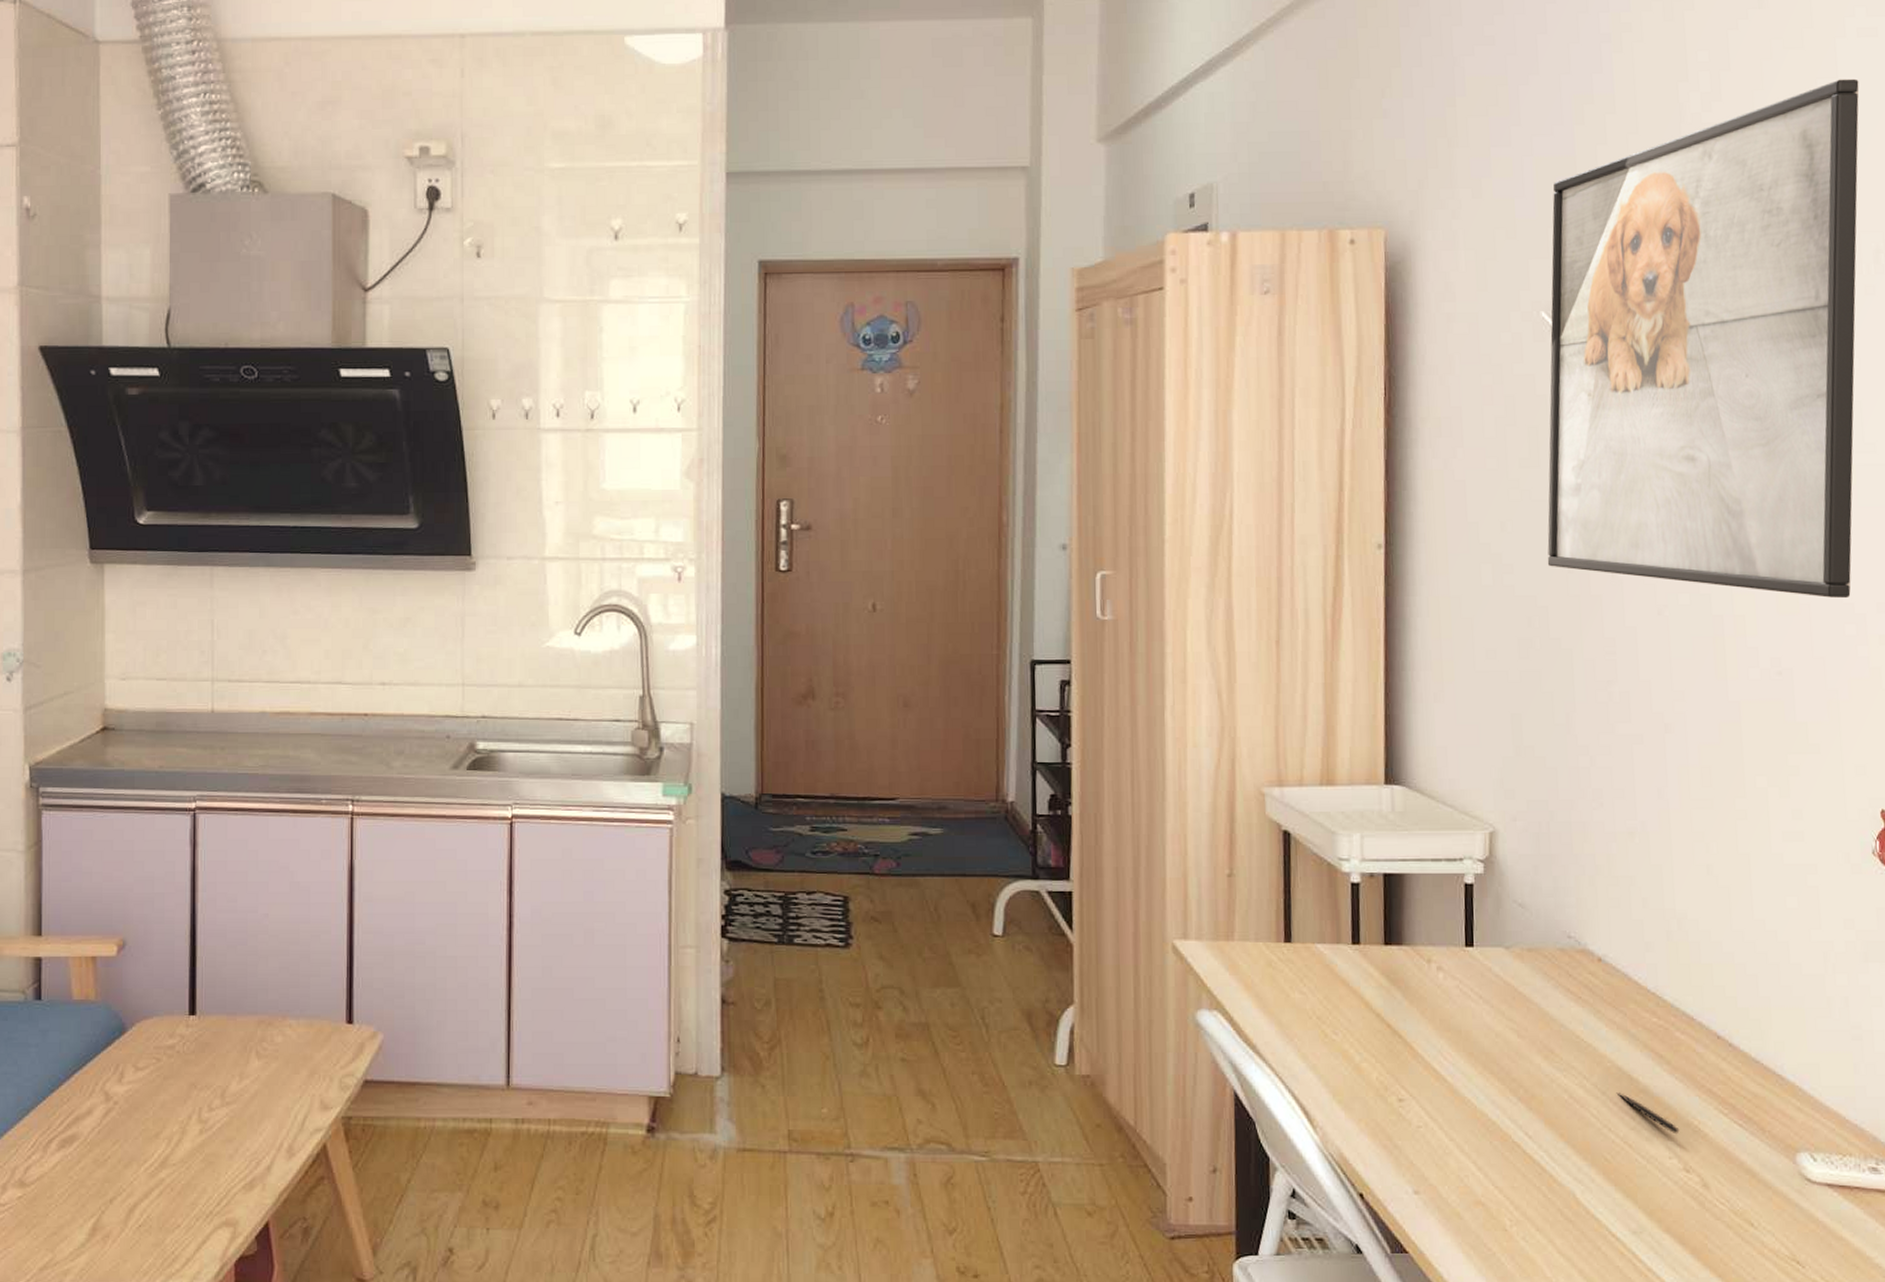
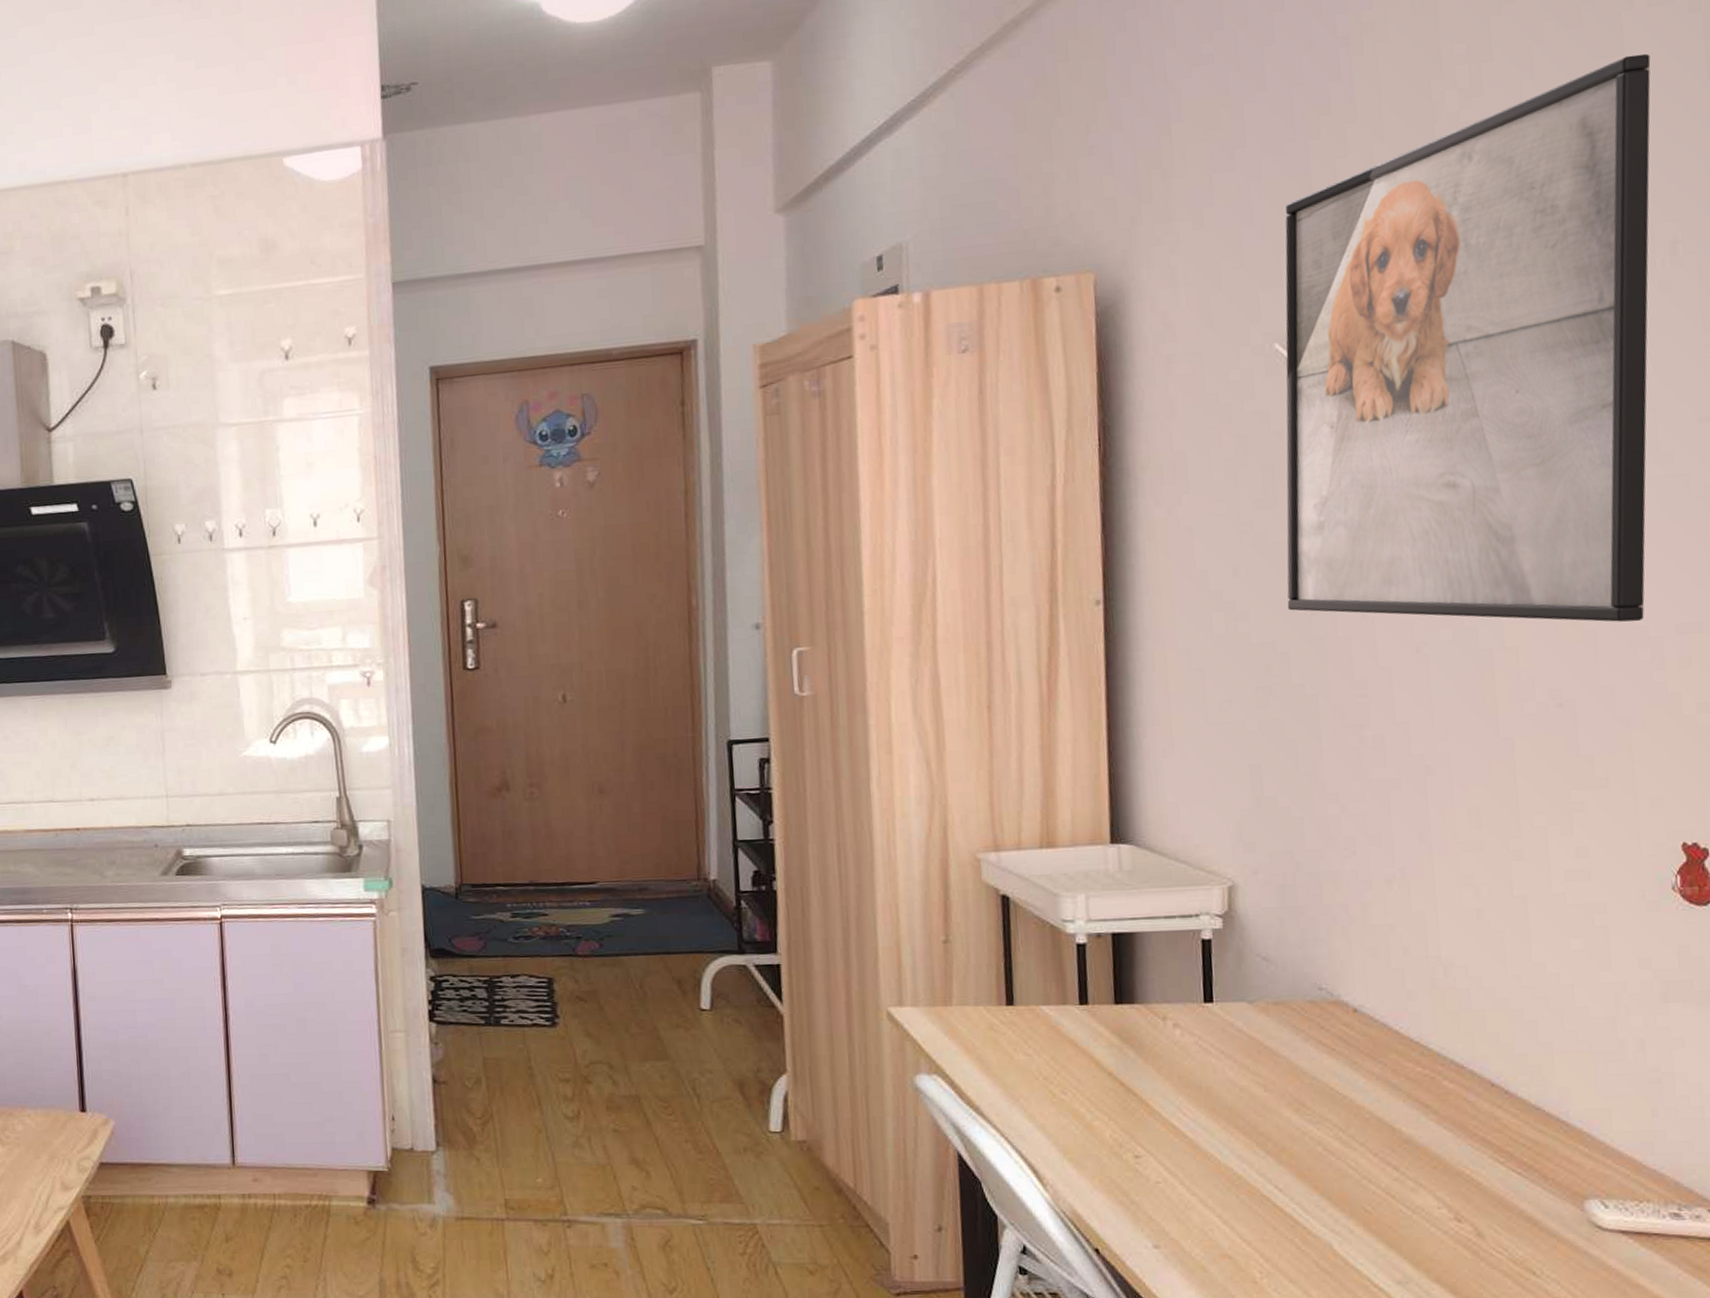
pen: present [1616,1093,1680,1135] -> none [1376,1143,1450,1184]

